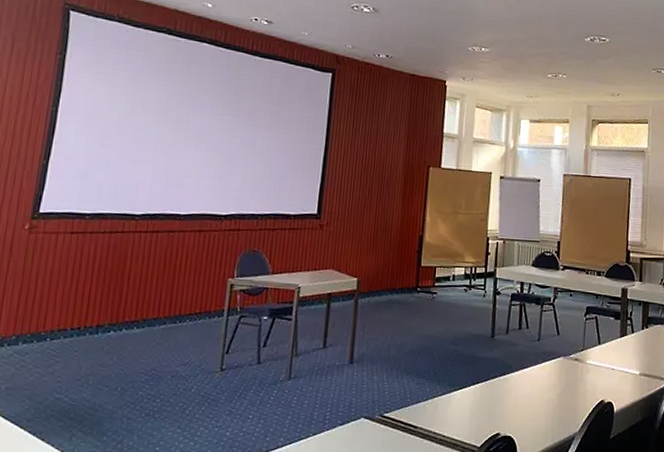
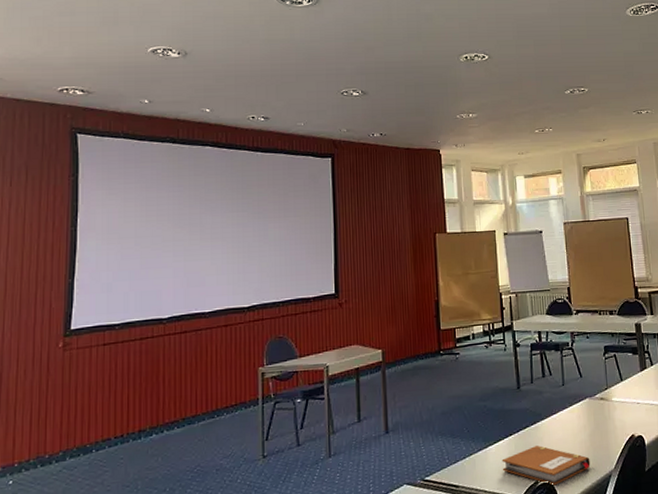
notebook: none [464,398,555,440] -> present [502,445,591,486]

